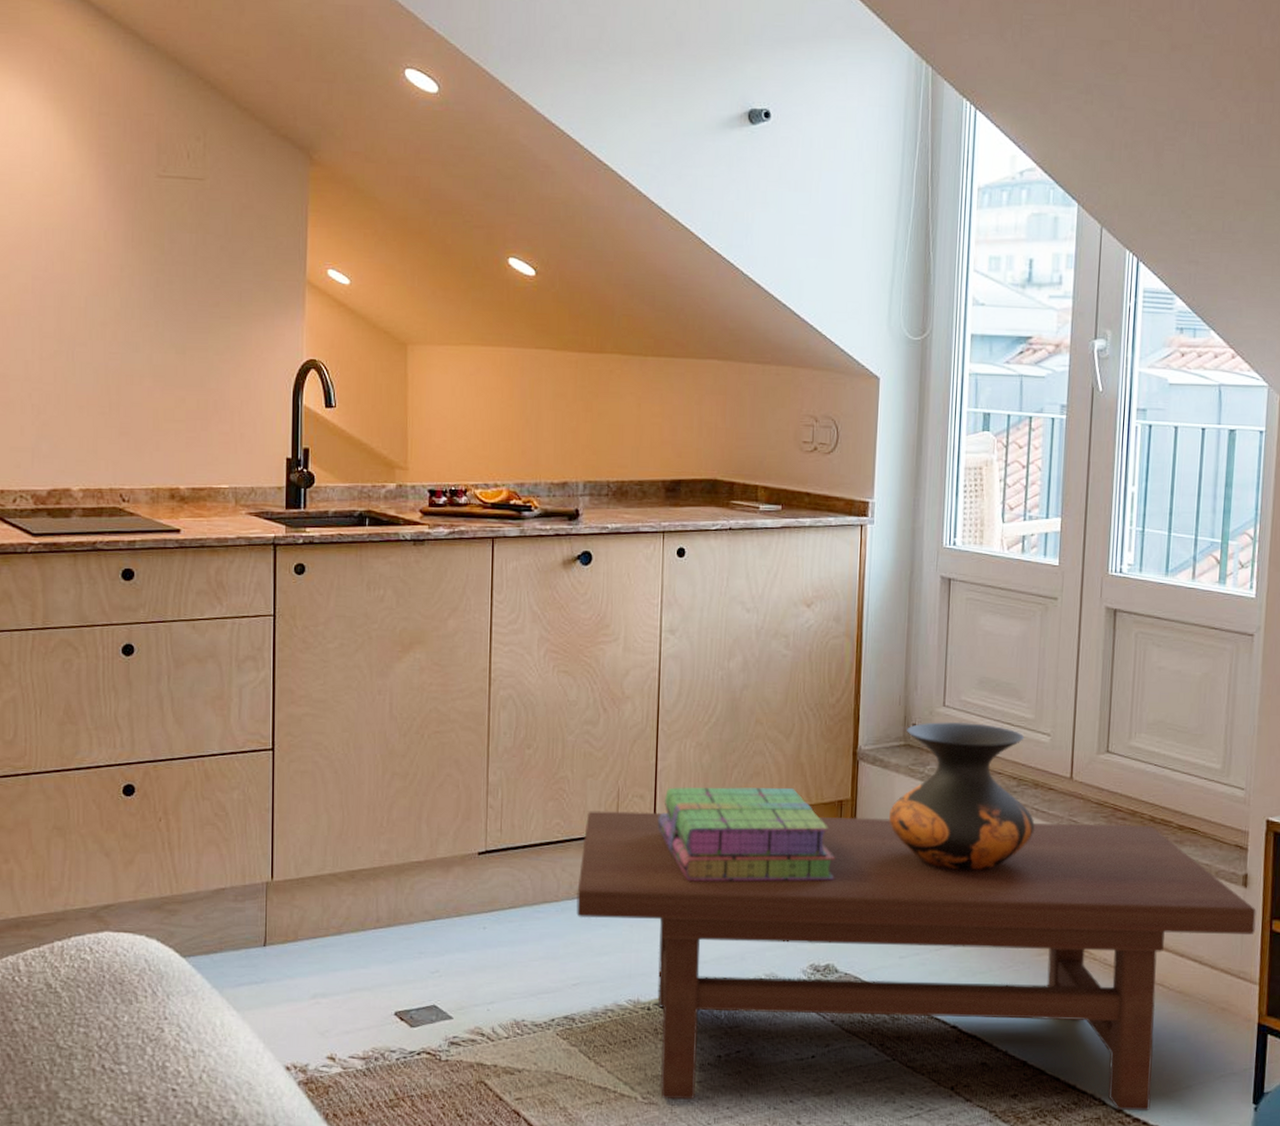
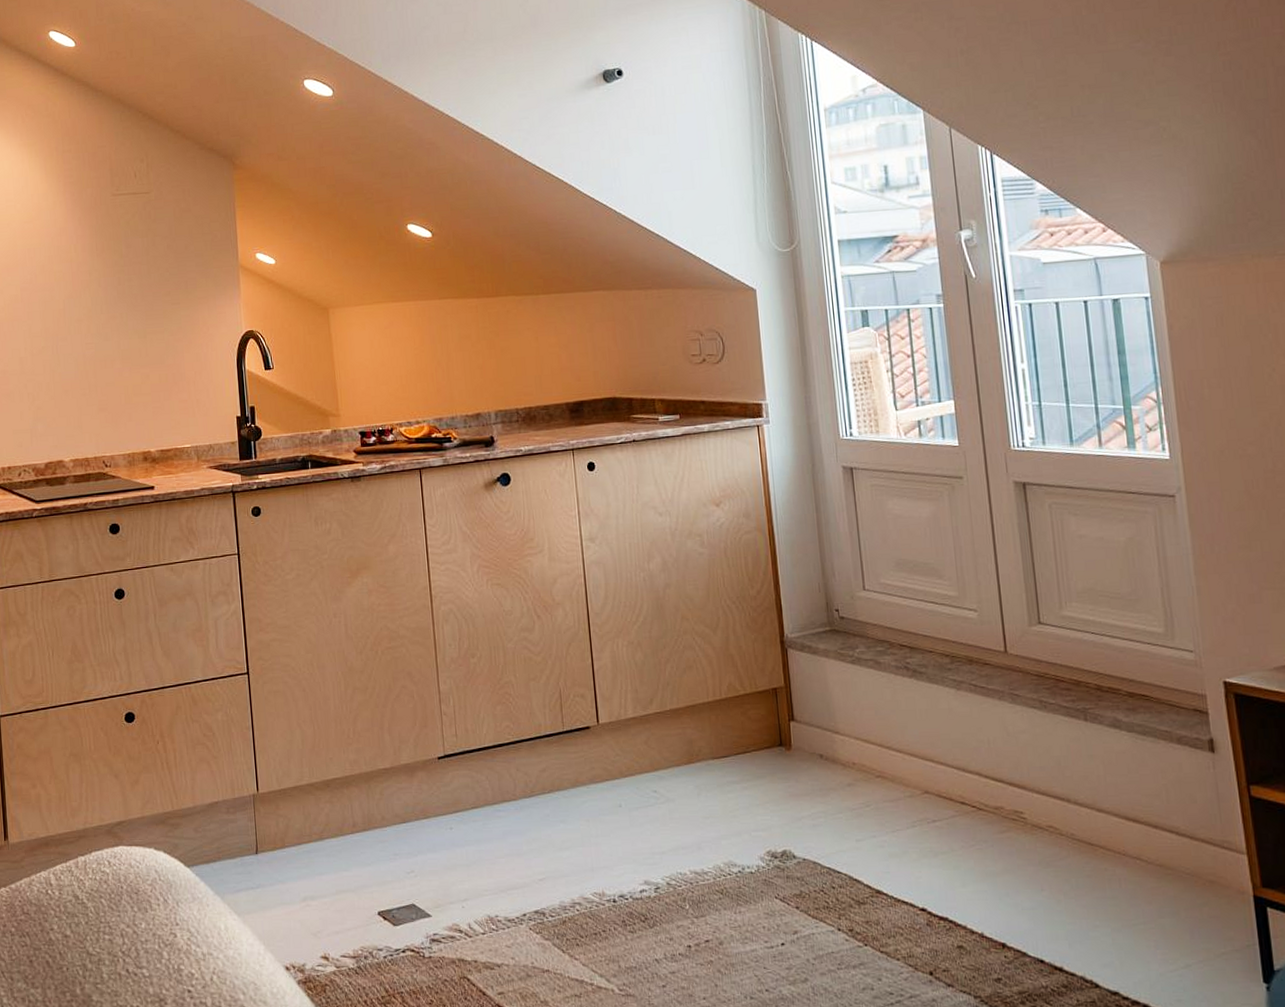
coffee table: present [576,811,1257,1111] -> none [532,695,1232,994]
stack of books: present [657,786,836,882] -> none [600,678,780,775]
vase: present [889,721,1035,871] -> none [825,604,976,751]

